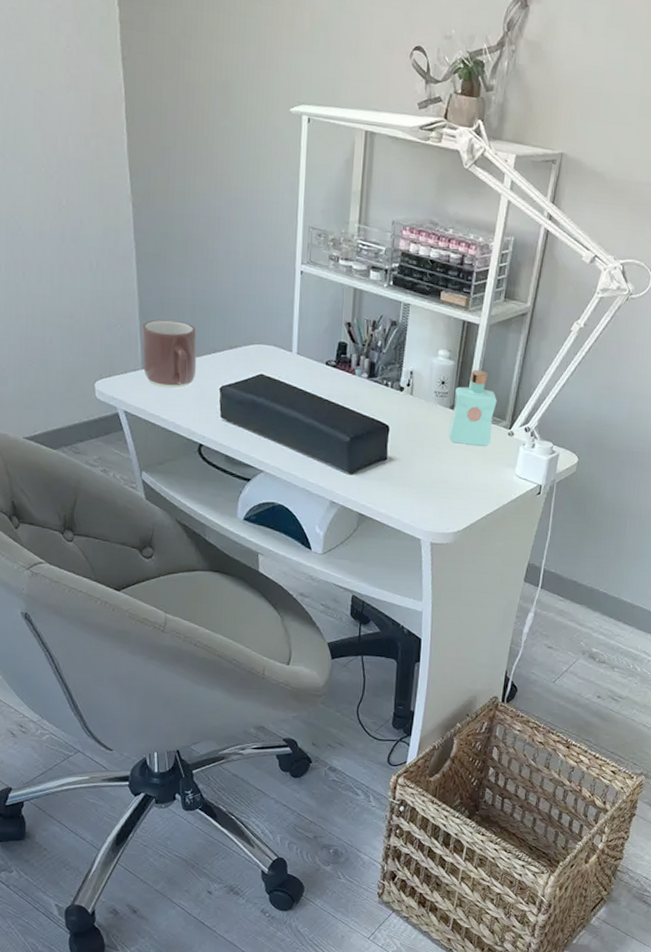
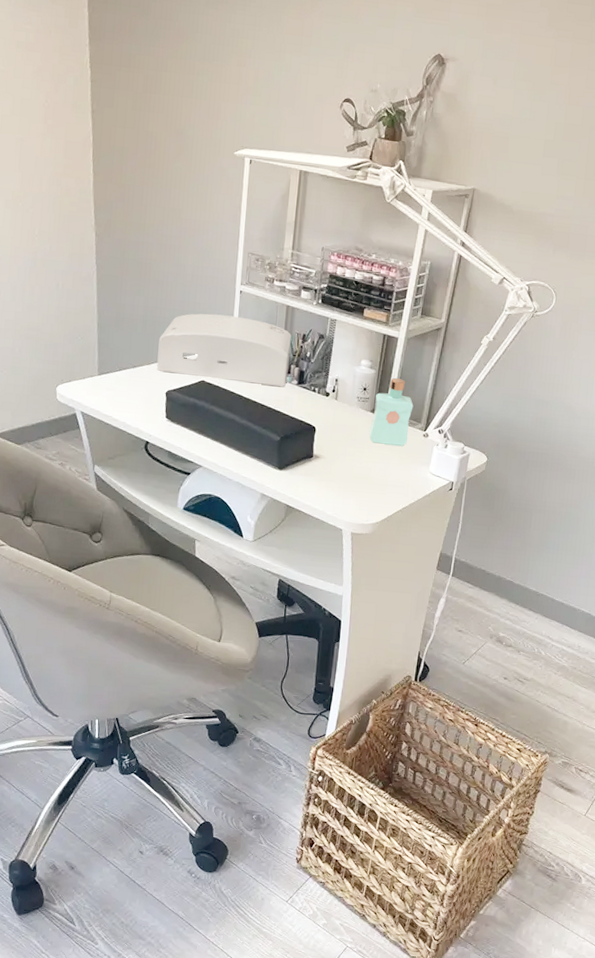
mug: present [141,319,197,389] -> none [98,332,147,393]
tissue dispenser: none [209,297,360,382] -> present [157,313,291,388]

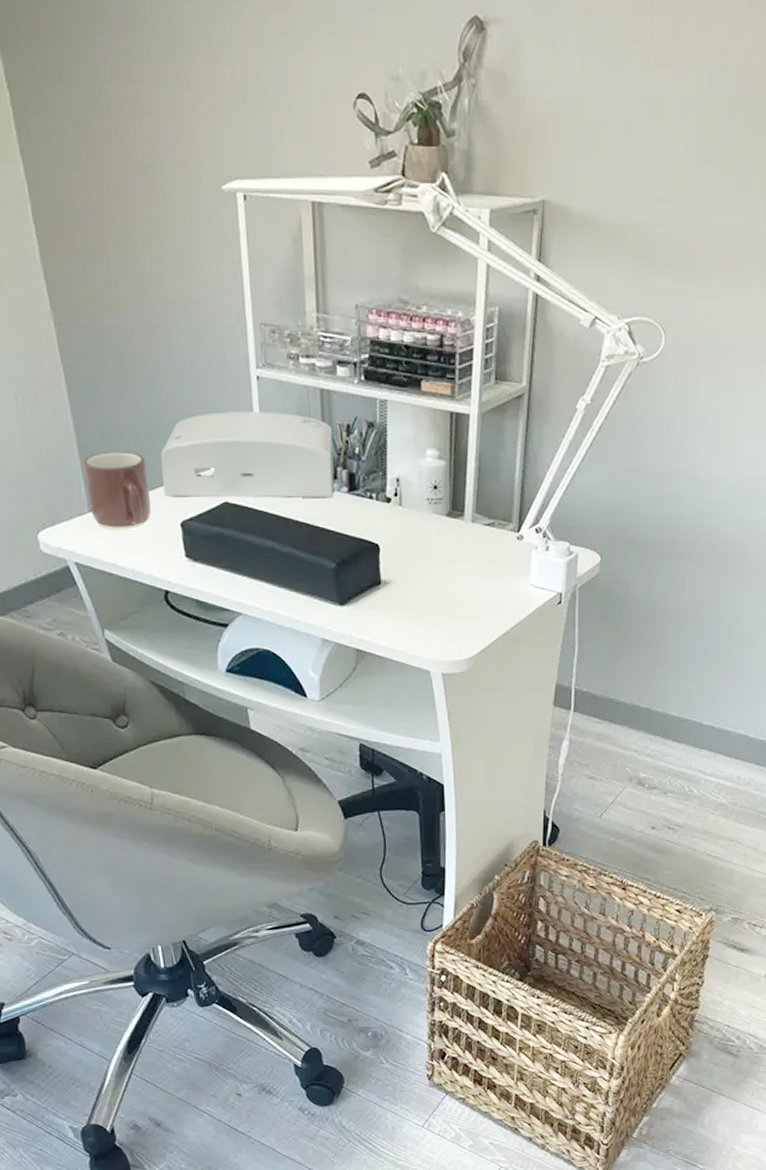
mug: none [98,332,147,393] -> present [82,452,152,531]
perfume: present [369,378,414,446] -> none [448,468,500,556]

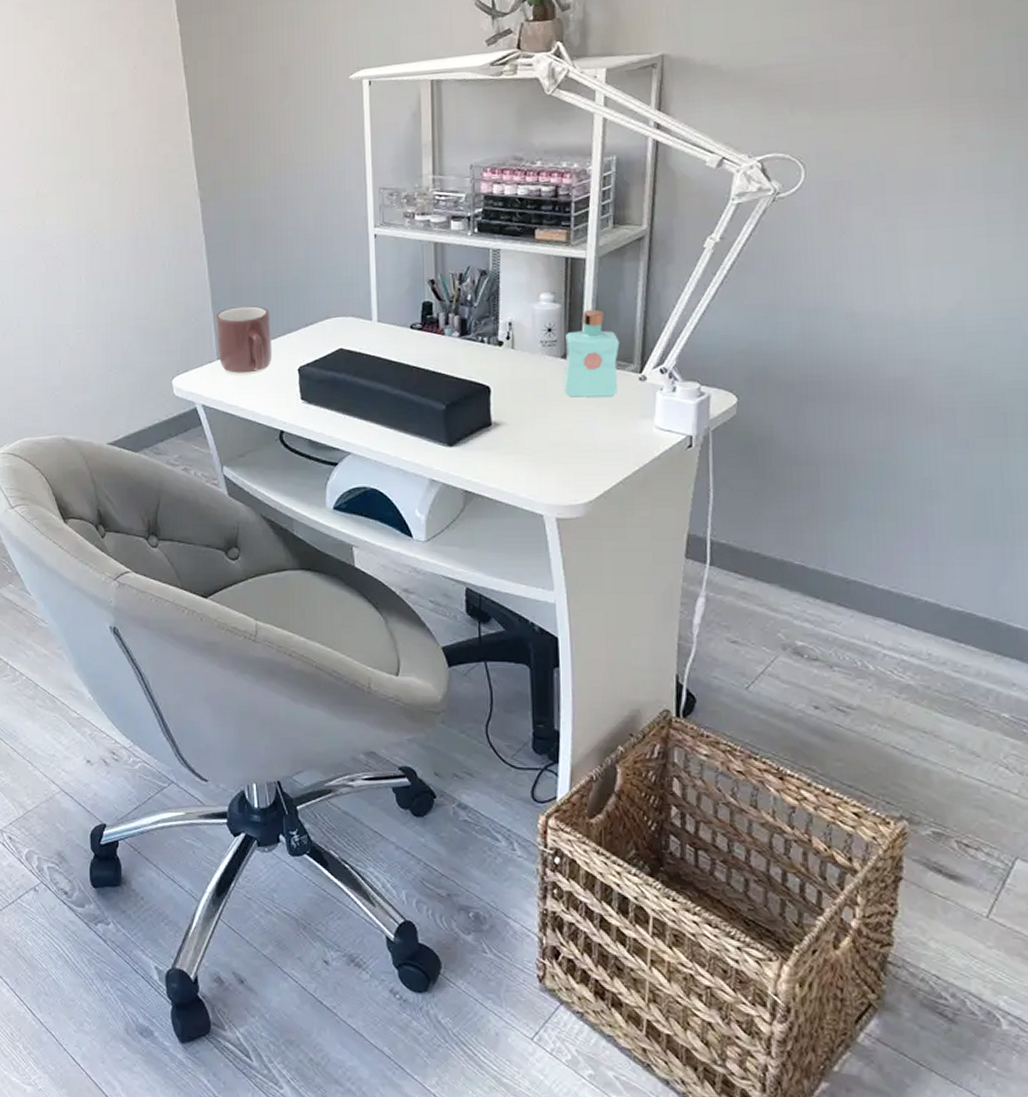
tissue dispenser: present [161,411,334,498] -> none [284,265,446,345]
perfume: none [448,468,500,556] -> present [563,310,620,398]

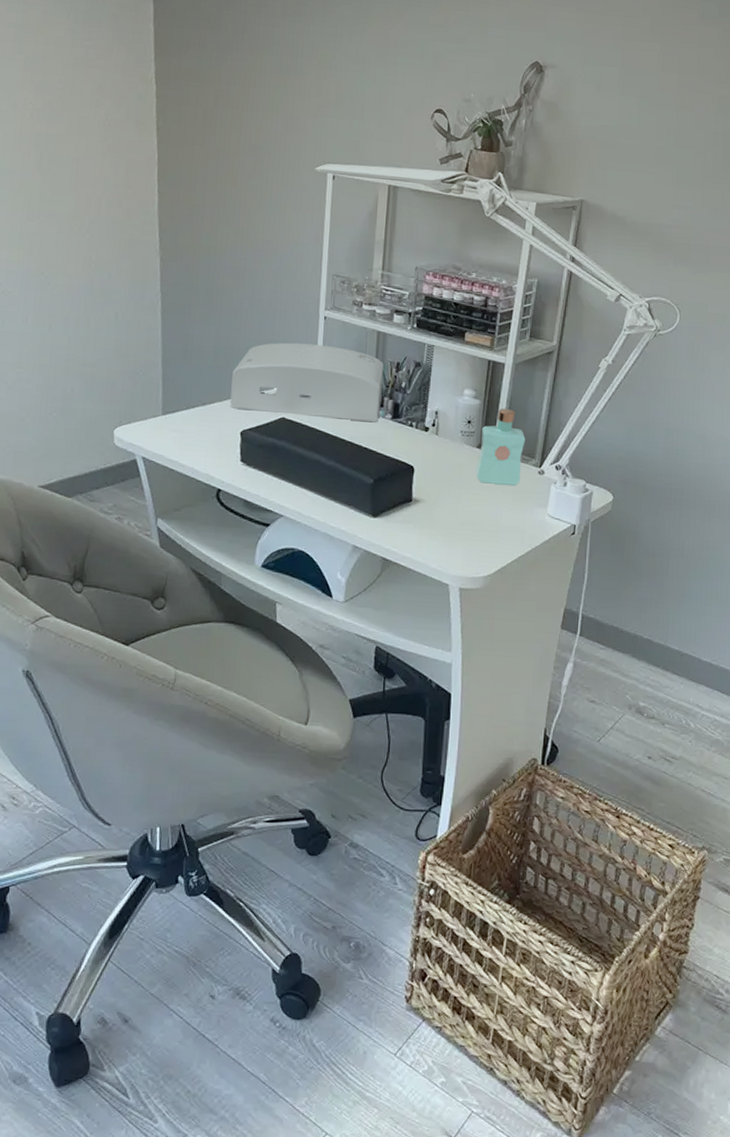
mug: present [214,306,273,376] -> none [163,366,219,434]
tissue dispenser: none [284,265,446,345] -> present [230,342,384,423]

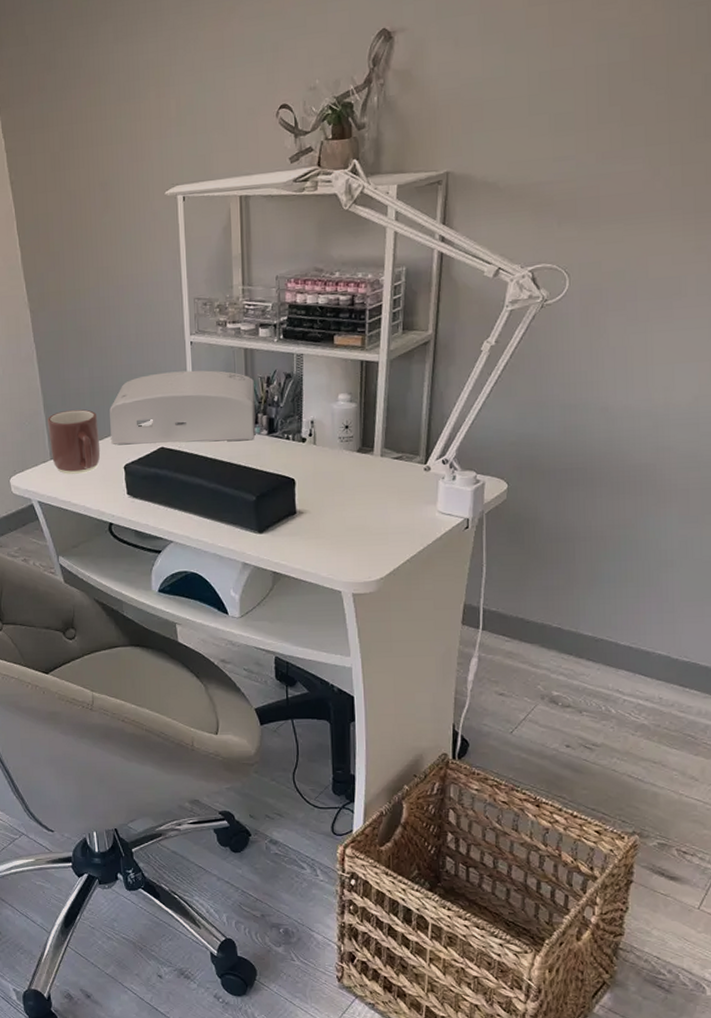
mug: none [163,366,219,434] -> present [47,409,101,474]
perfume: present [476,409,526,485] -> none [358,408,408,487]

